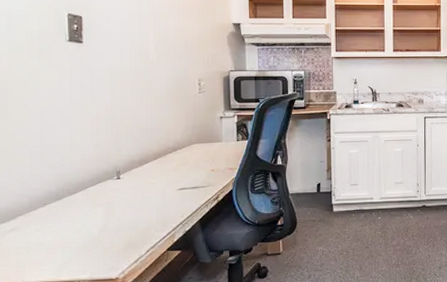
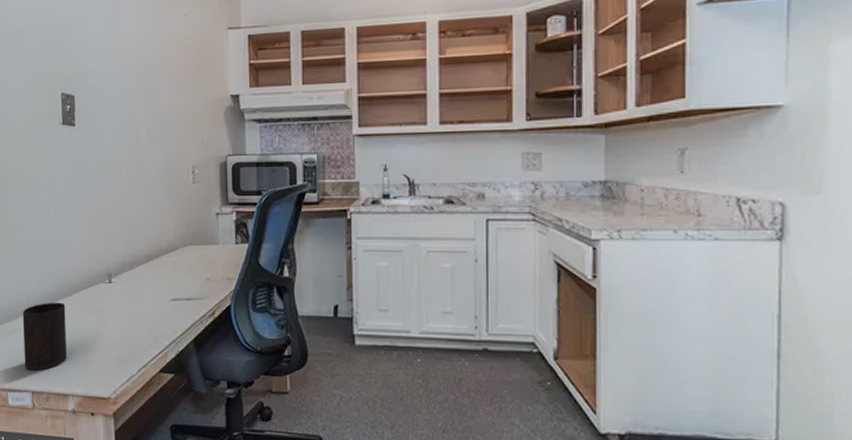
cup: none [22,199,73,264] -> present [22,302,68,371]

